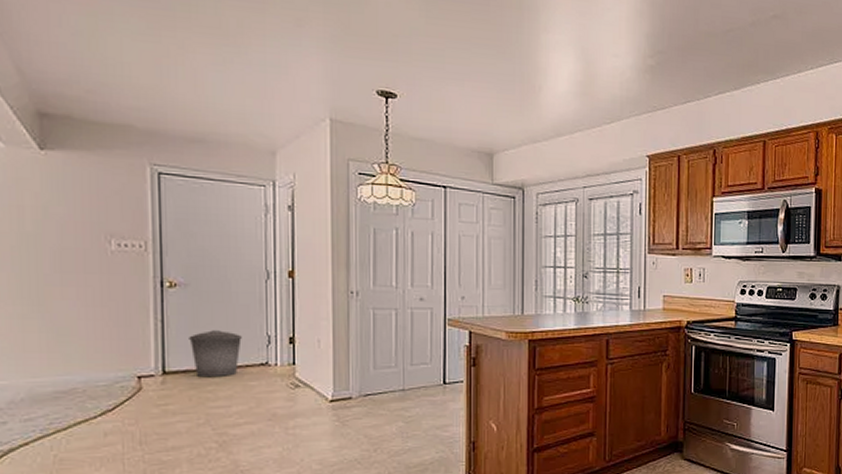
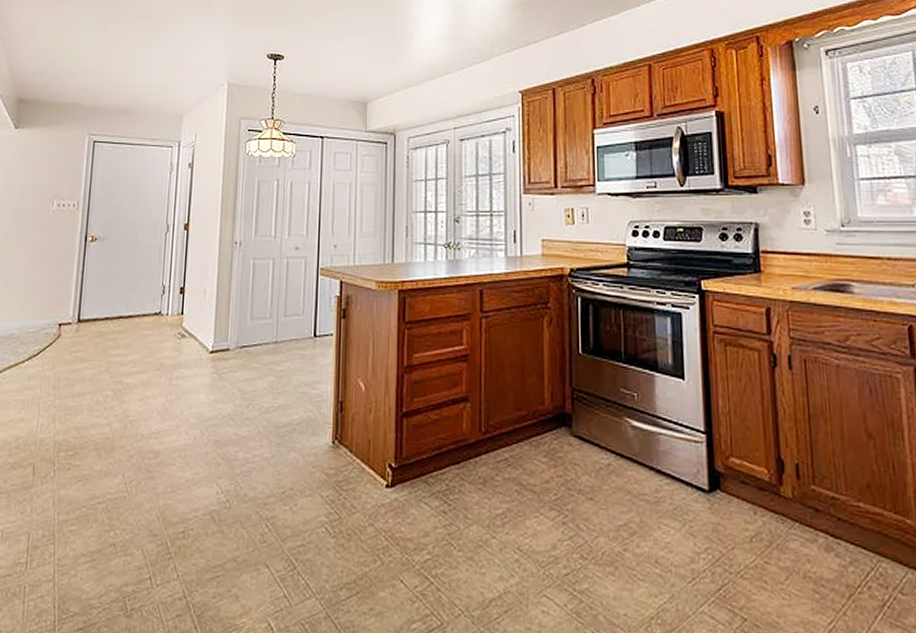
trash can: present [189,330,242,376] -> none [101,281,142,325]

